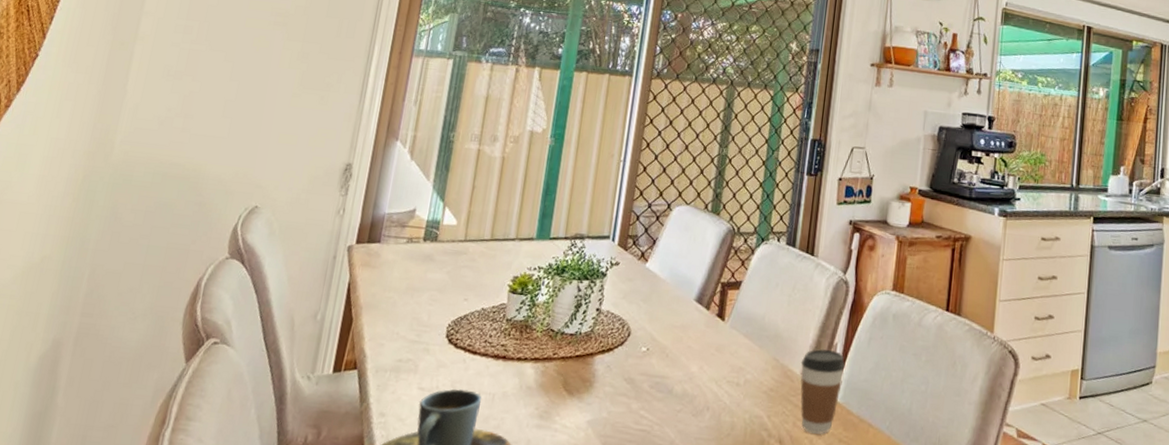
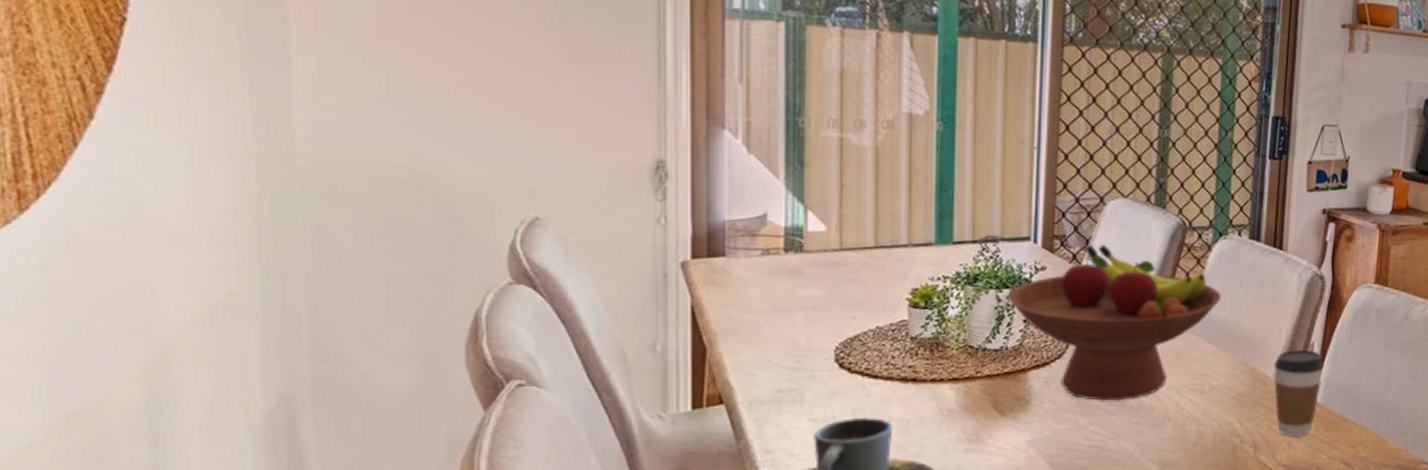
fruit bowl: none [586,245,760,389] -> present [1008,245,1222,401]

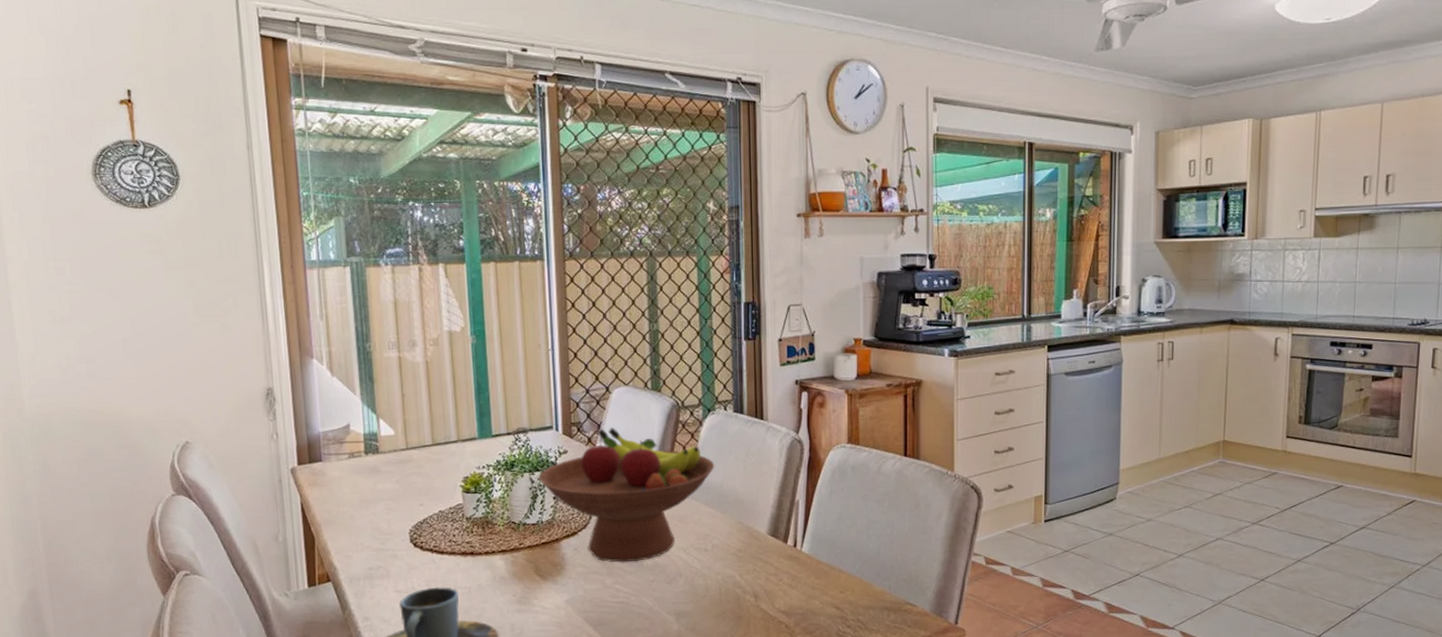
coffee cup: present [1273,349,1324,436] -> none [765,507,809,585]

